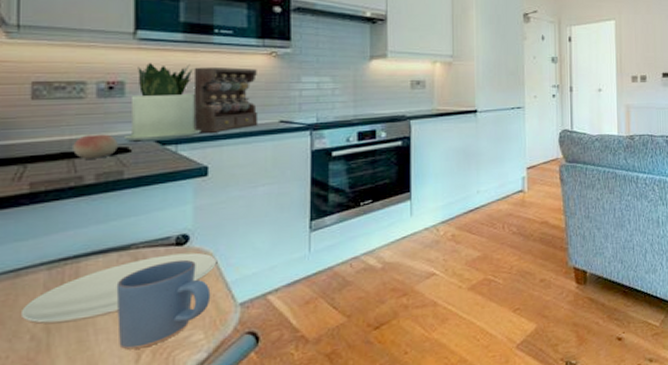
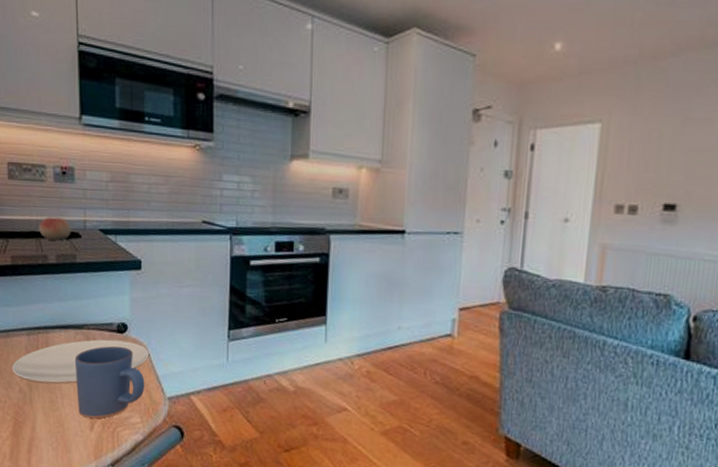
planter: present [123,63,202,142] -> none [75,150,136,230]
spice rack: present [193,66,258,133] -> none [128,157,184,227]

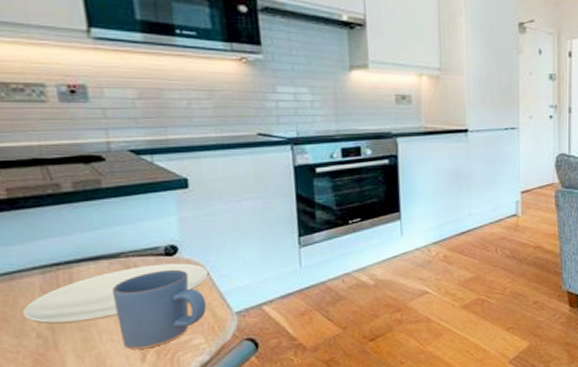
fruit: present [39,217,71,241] -> none [43,141,91,166]

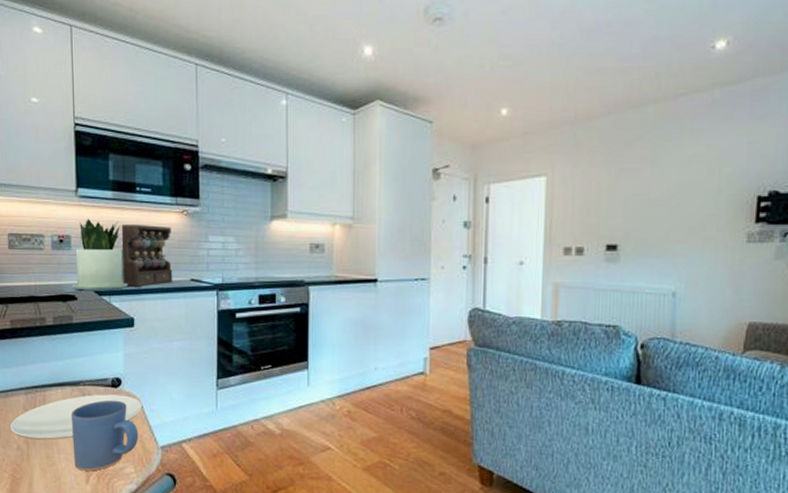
planter: none [94,66,176,150] -> present [71,219,128,291]
spice rack: none [158,71,235,144] -> present [121,223,173,287]

